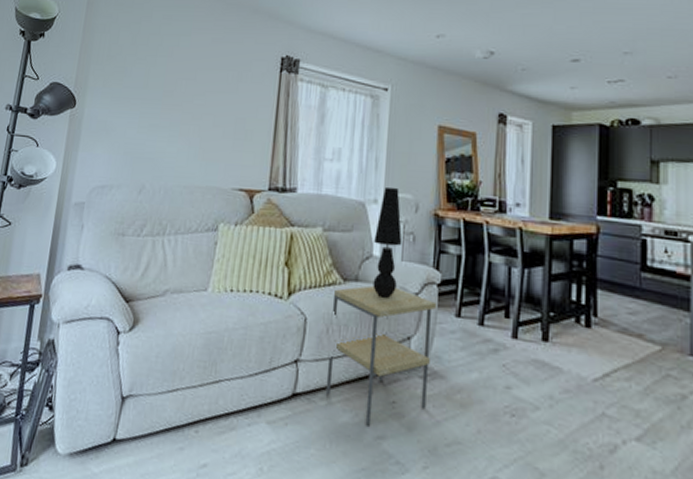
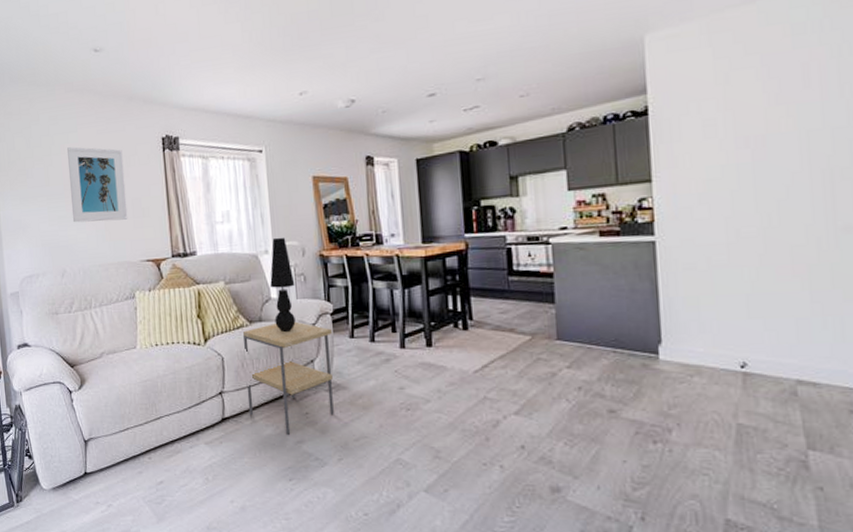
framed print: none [165,51,236,140] -> present [67,147,128,223]

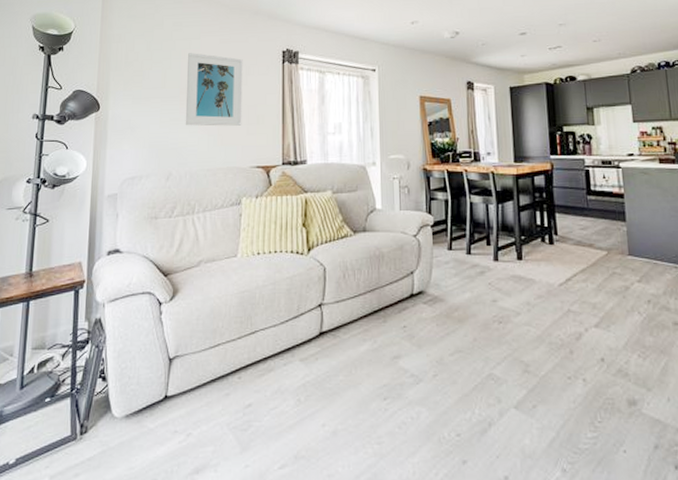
side table: present [243,321,334,435] -> none [346,232,432,350]
table lamp: present [270,237,296,333] -> none [376,150,399,244]

